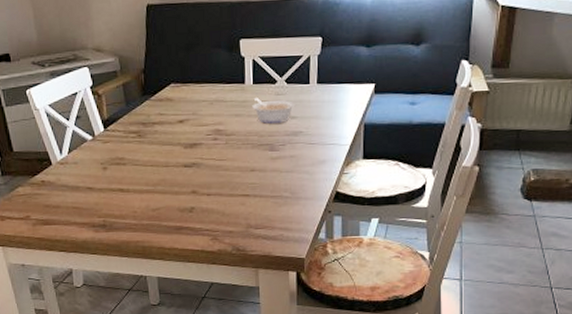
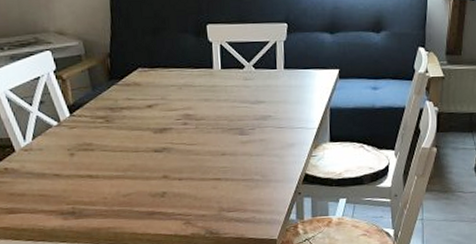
legume: present [252,98,295,124] -> none [221,83,264,108]

